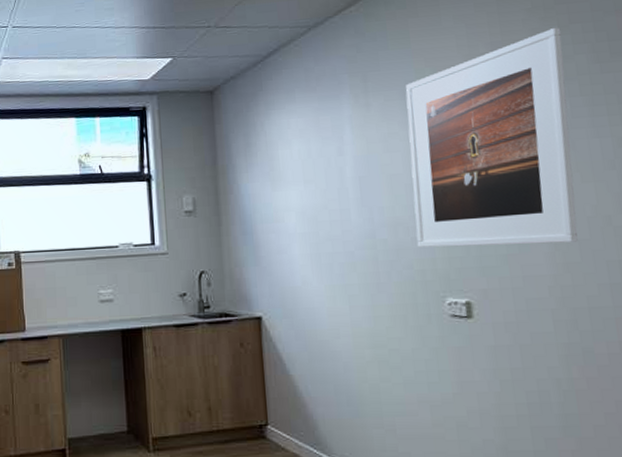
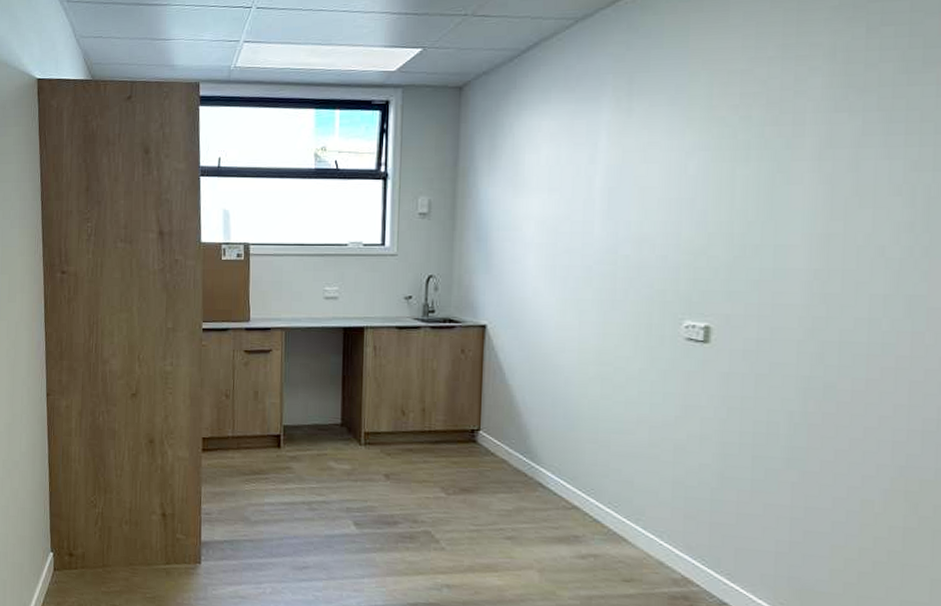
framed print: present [405,27,578,248] -> none [661,29,869,272]

